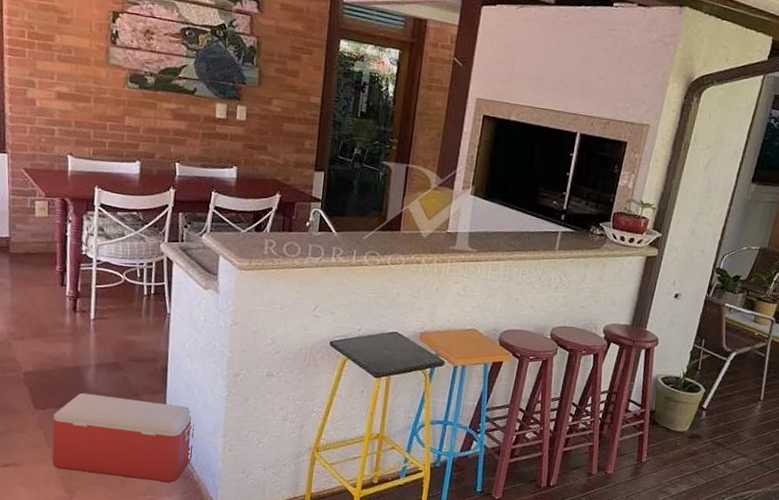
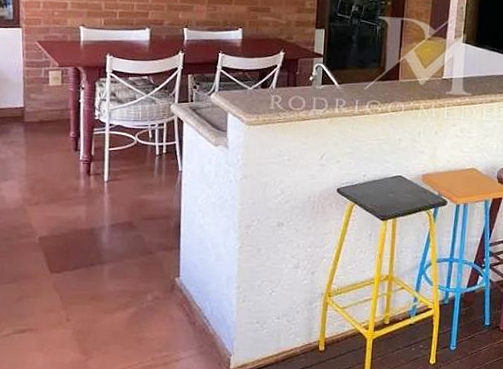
cooler: present [52,393,193,483] -> none [68,254,208,337]

